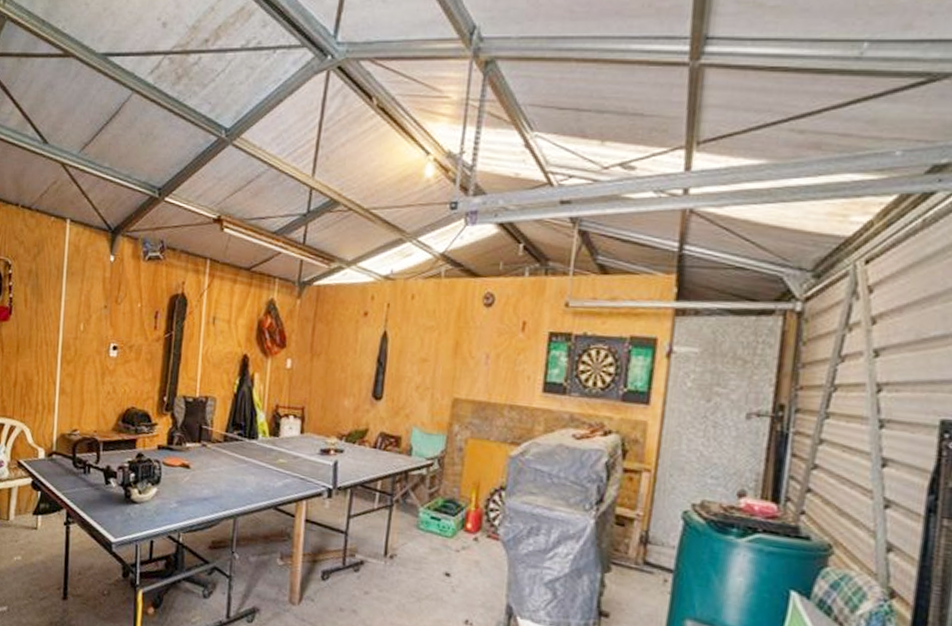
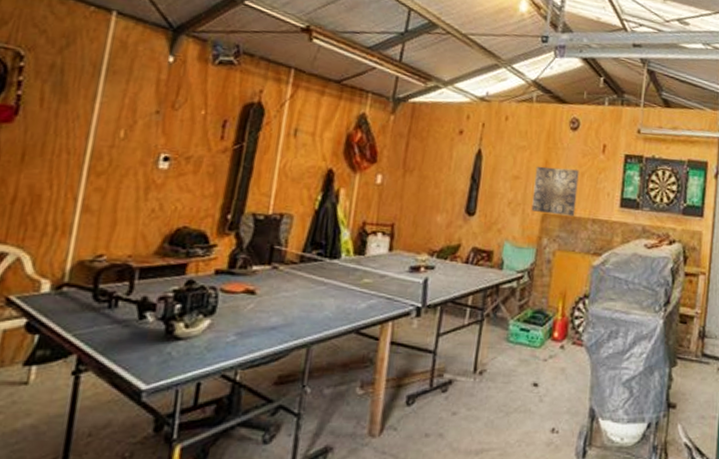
wall art: none [441,347,494,402] -> present [531,166,579,216]

